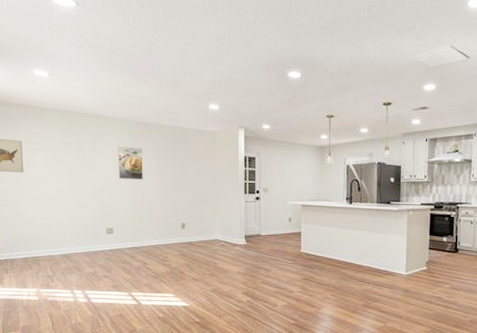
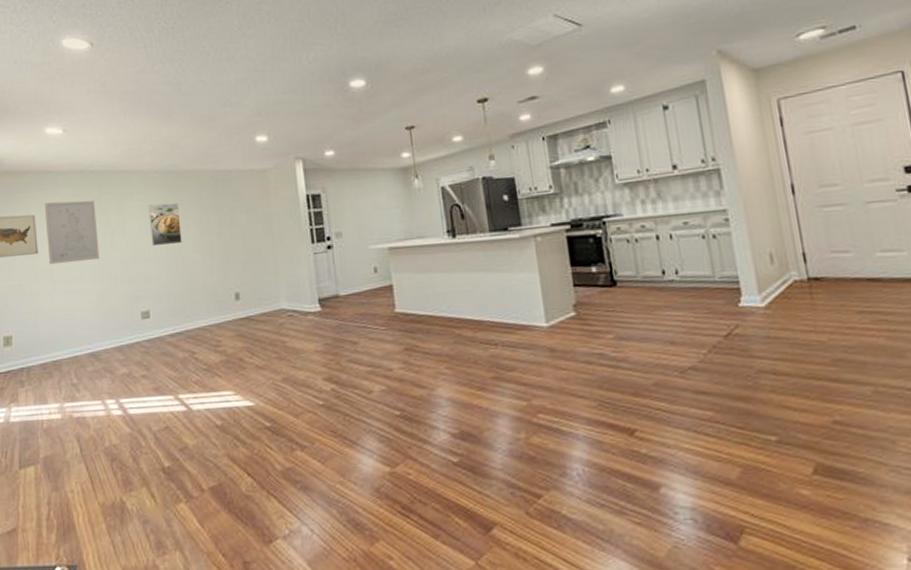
wall art: none [30,131,75,184] -> present [44,200,100,265]

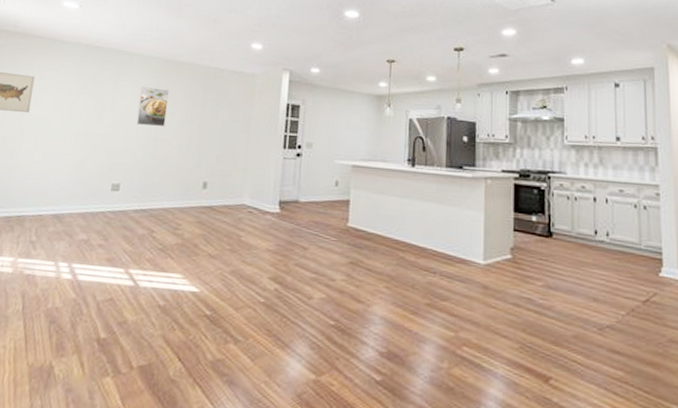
wall art: present [44,200,100,265] -> none [37,66,93,128]

